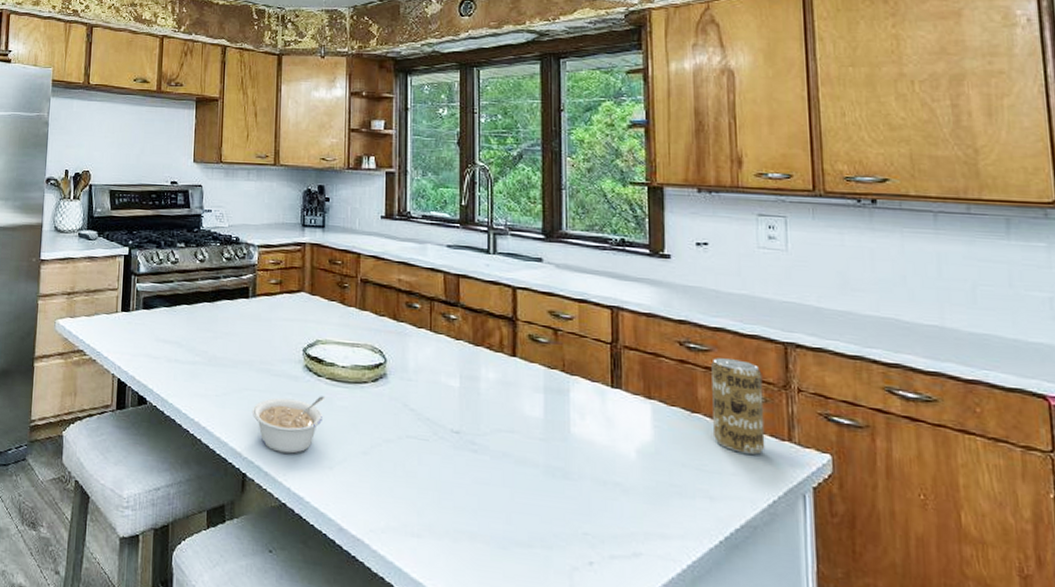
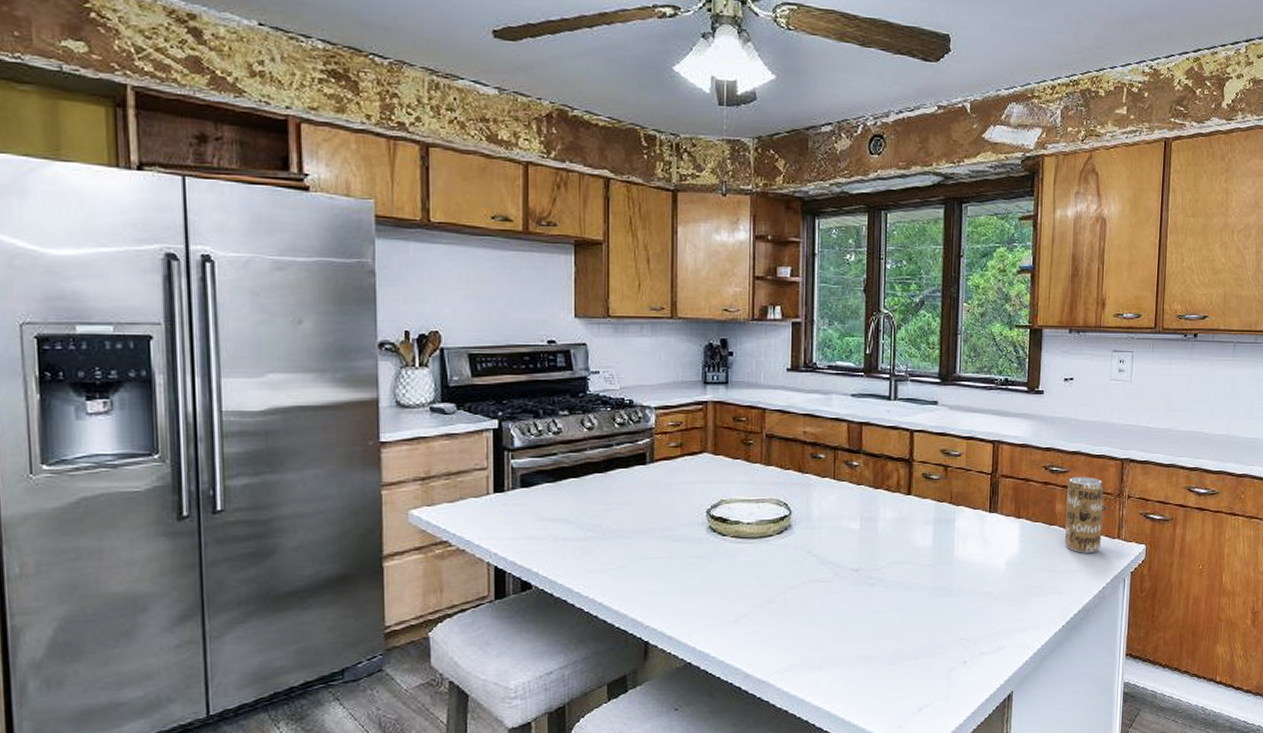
legume: present [251,396,325,454] -> none [652,554,730,615]

